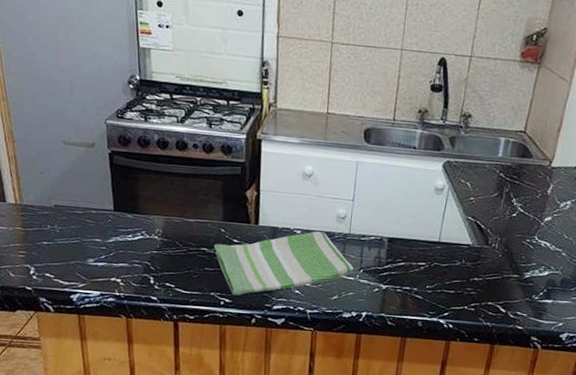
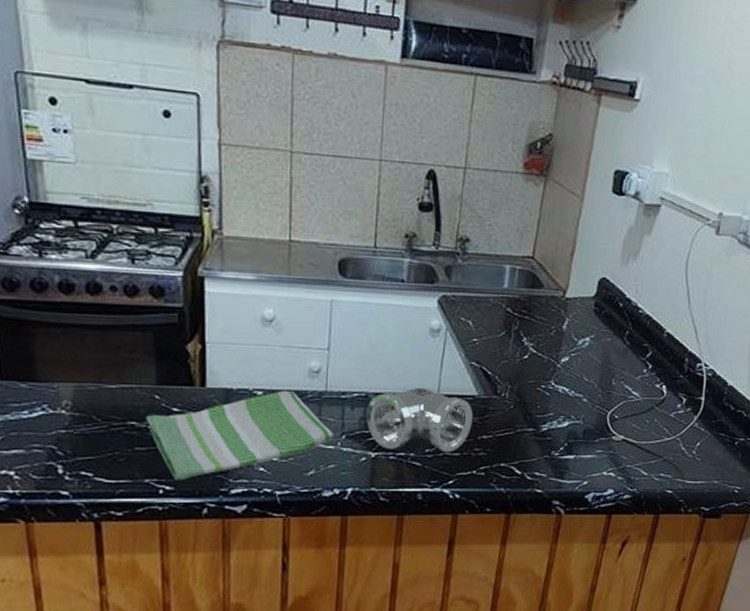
pipe fitting: none [380,235,467,290] -> present [366,387,473,453]

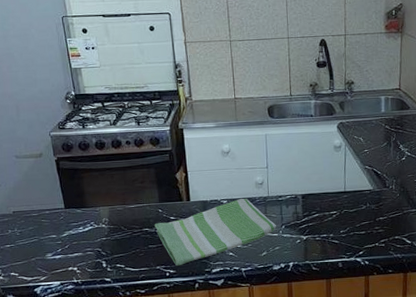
pipe fitting: present [366,387,473,453] -> none [297,187,371,233]

